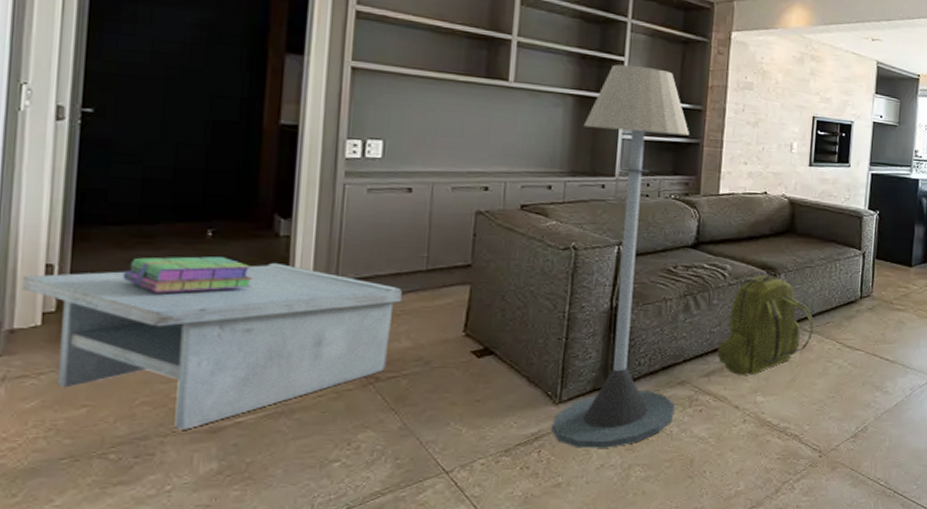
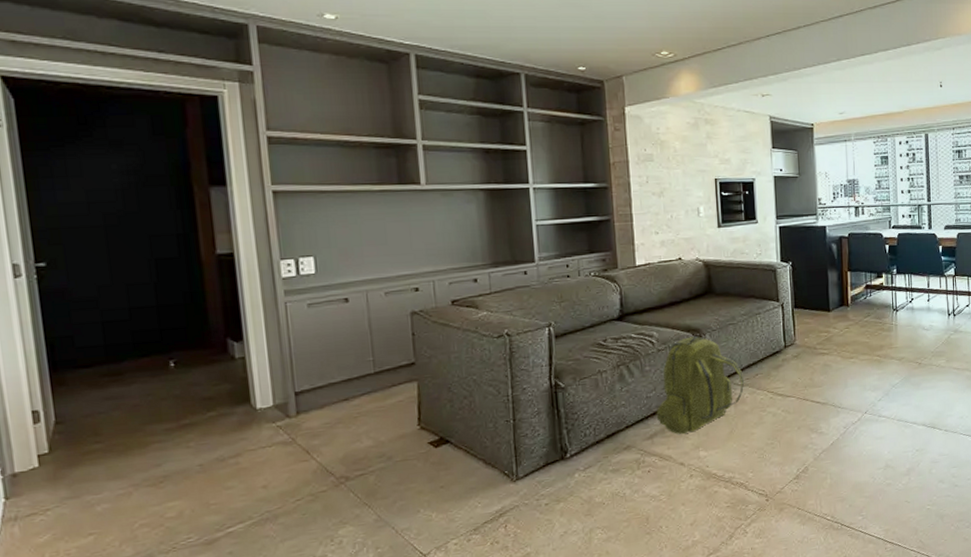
coffee table: present [21,262,402,430] -> none [13,383,356,545]
stack of books: present [122,256,253,293] -> none [101,384,220,425]
floor lamp: present [551,64,689,448] -> none [498,153,625,519]

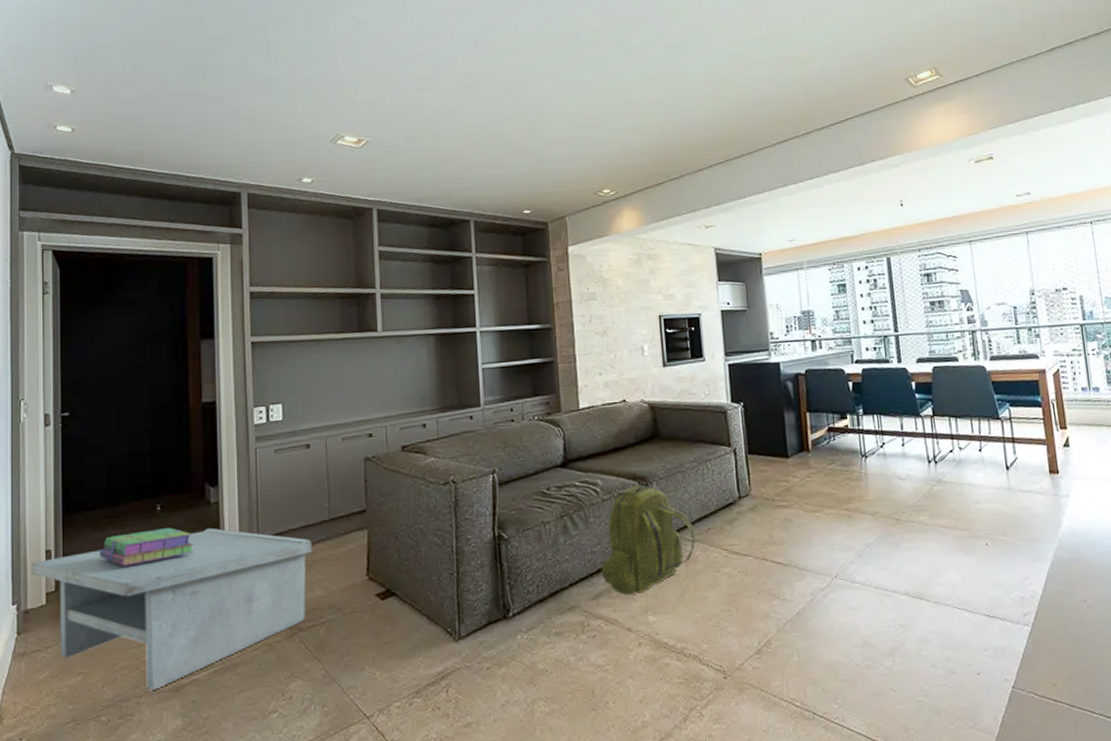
coffee table: none [13,383,356,545] -> present [30,527,312,690]
stack of books: none [101,384,220,425] -> present [99,528,194,566]

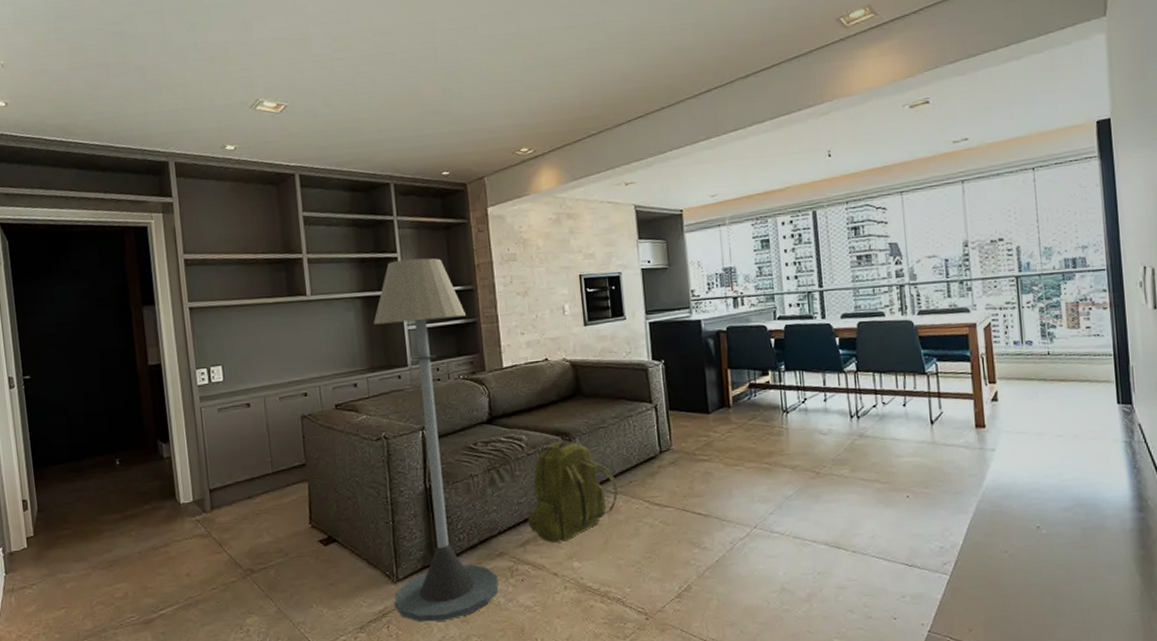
coffee table: present [30,527,312,690] -> none [10,480,258,623]
stack of books: present [99,528,194,566] -> none [69,480,153,514]
floor lamp: none [447,295,569,685] -> present [374,258,499,623]

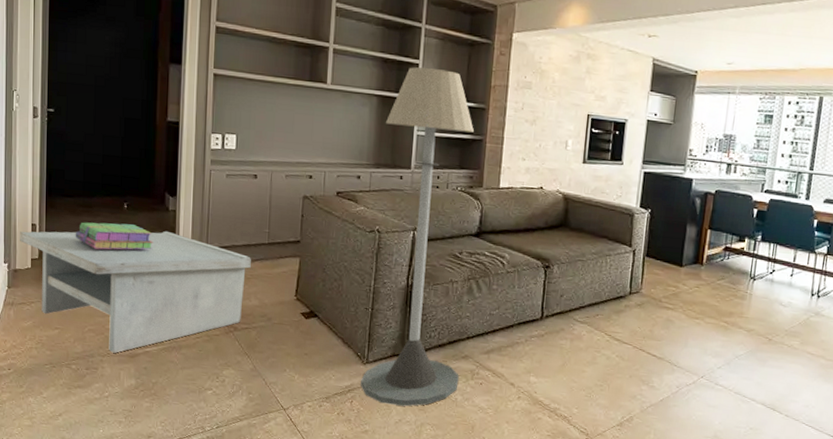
coffee table: none [10,480,258,623] -> present [19,230,251,353]
stack of books: none [69,480,153,514] -> present [75,222,153,250]
backpack: present [527,439,618,544] -> none [495,264,585,357]

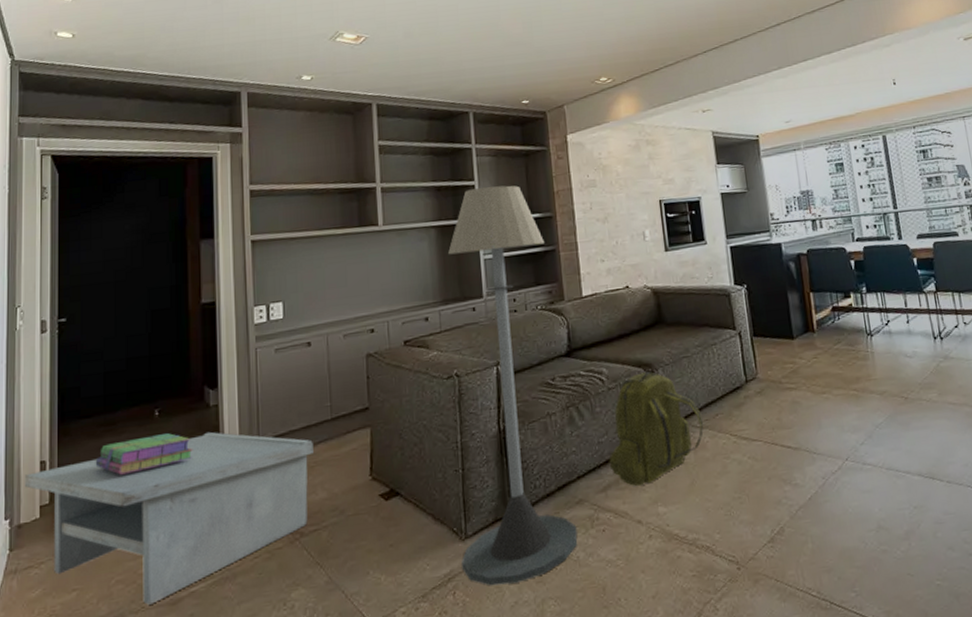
backpack: none [495,264,585,357] -> present [609,371,704,487]

